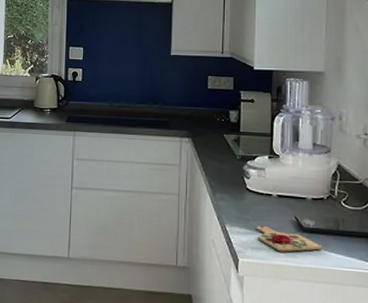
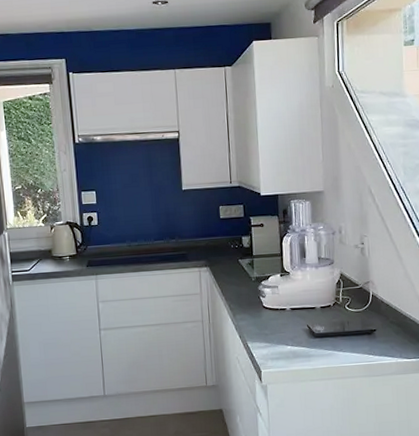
cutting board: present [256,226,323,252] -> none [274,338,332,358]

